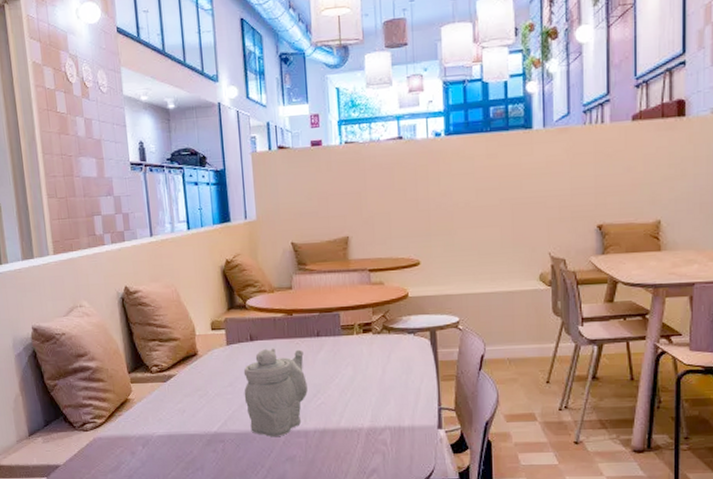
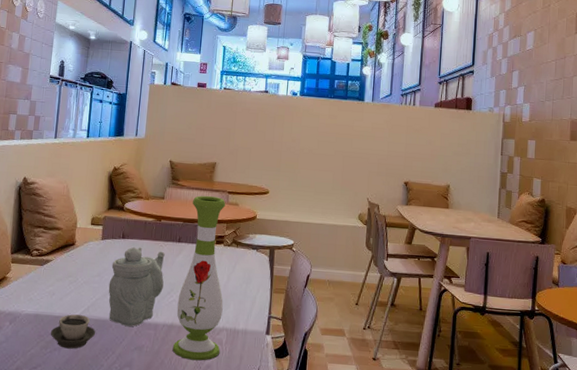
cup: none [188,430,238,467] -> present [50,314,95,349]
vase: none [326,278,386,466] -> present [172,195,226,361]

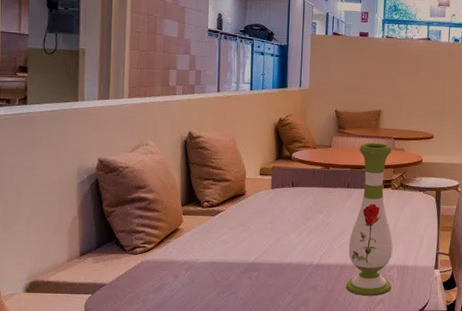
cup: present [50,314,95,349] -> none [226,260,270,292]
teapot: present [108,246,165,327] -> none [281,194,335,268]

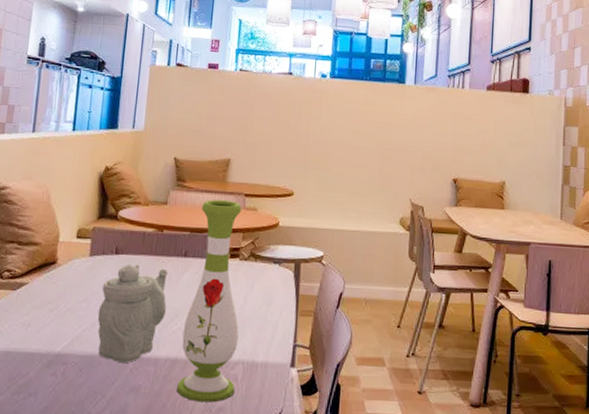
teapot: none [281,194,335,268] -> present [97,263,168,363]

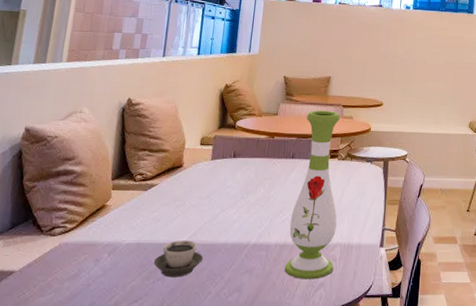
cup: none [24,350,81,394] -> present [153,240,203,278]
teapot: present [97,263,168,363] -> none [217,165,278,249]

